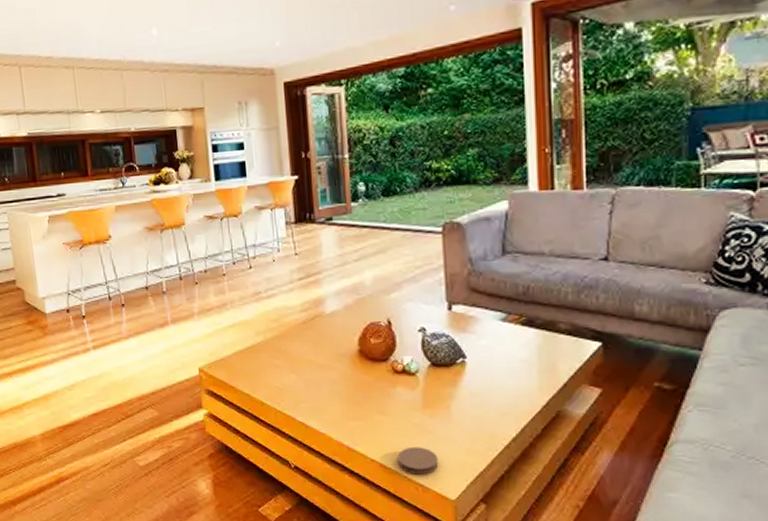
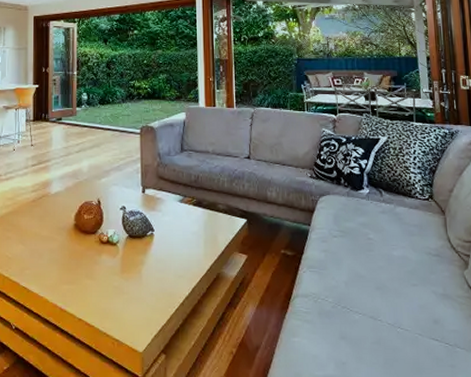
coaster: present [397,446,439,475] -> none [99,306,131,331]

